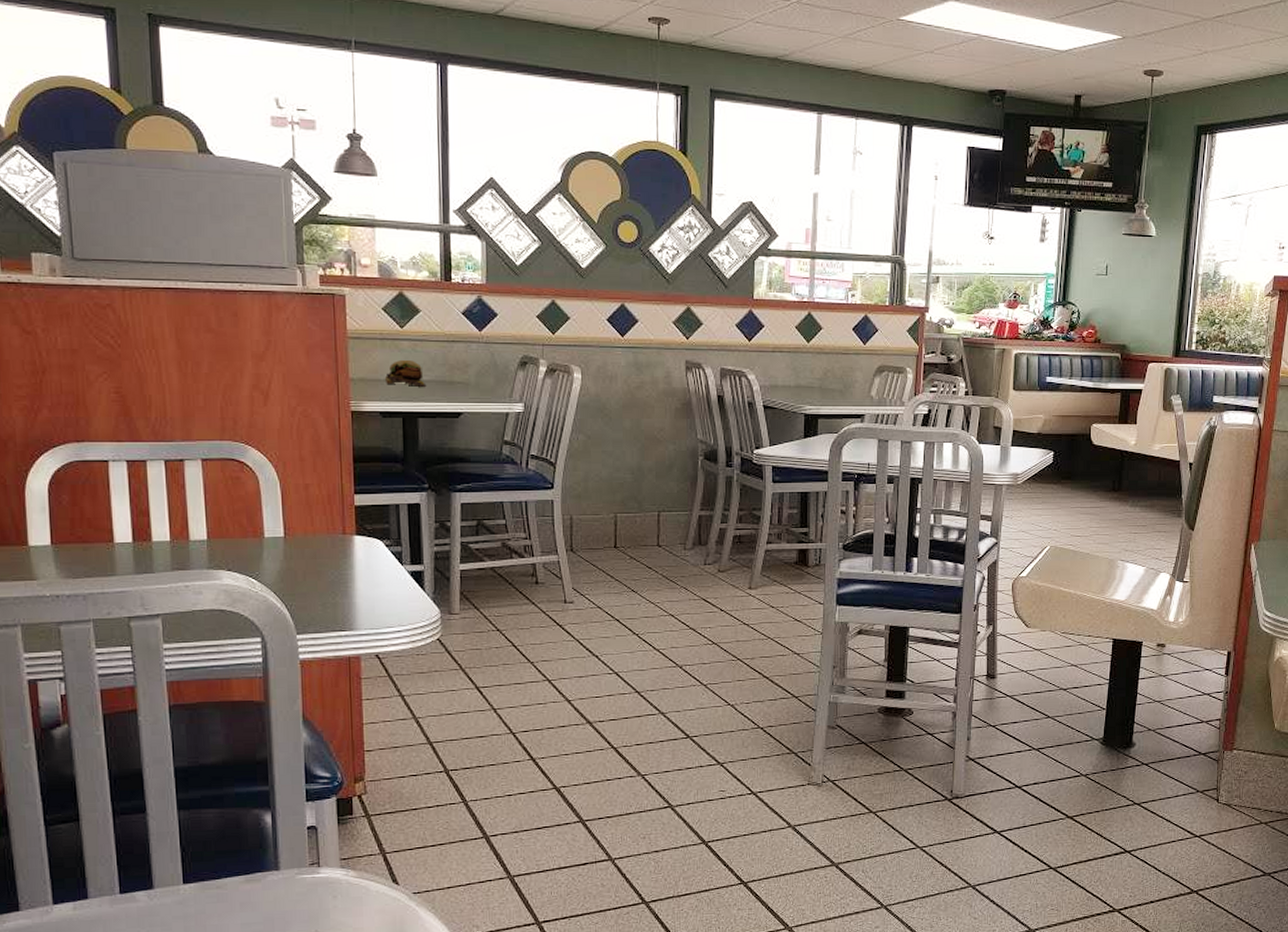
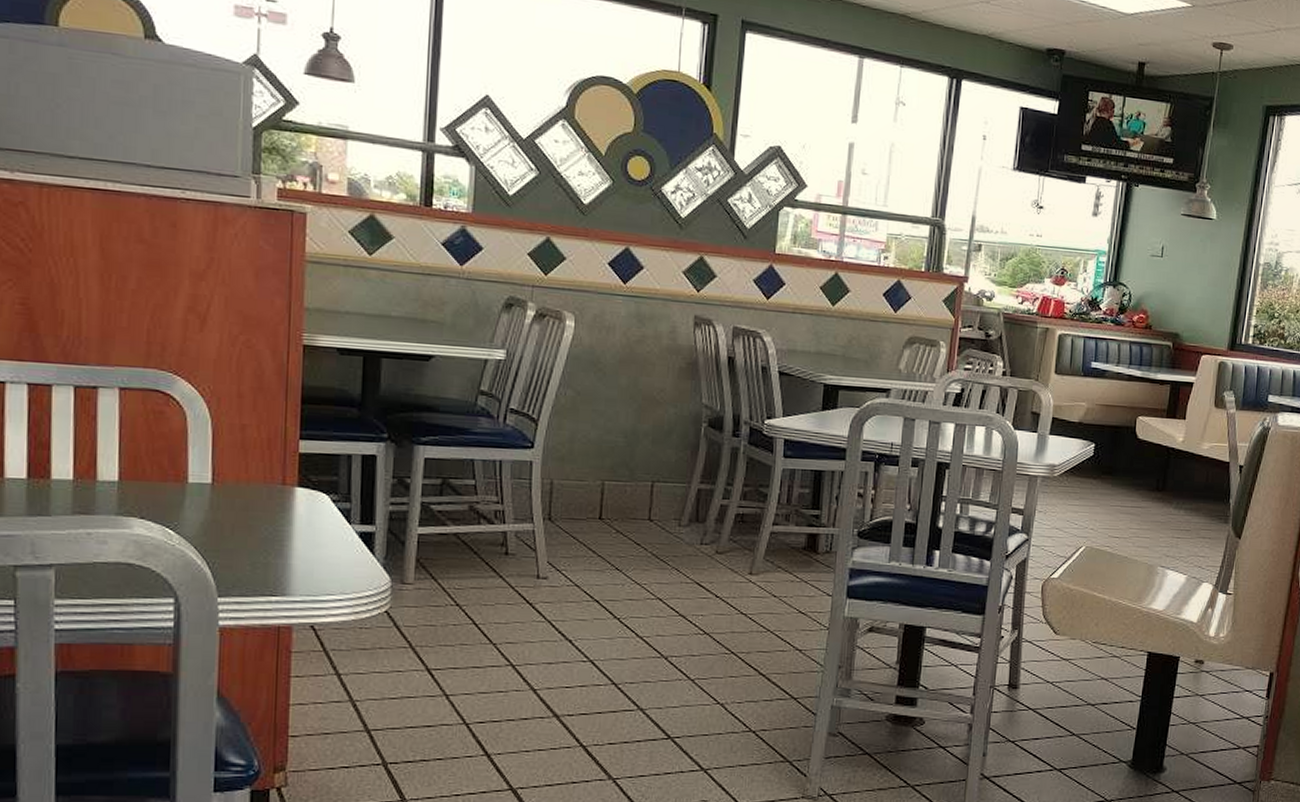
burger: present [385,360,425,388] -> none [347,291,393,325]

